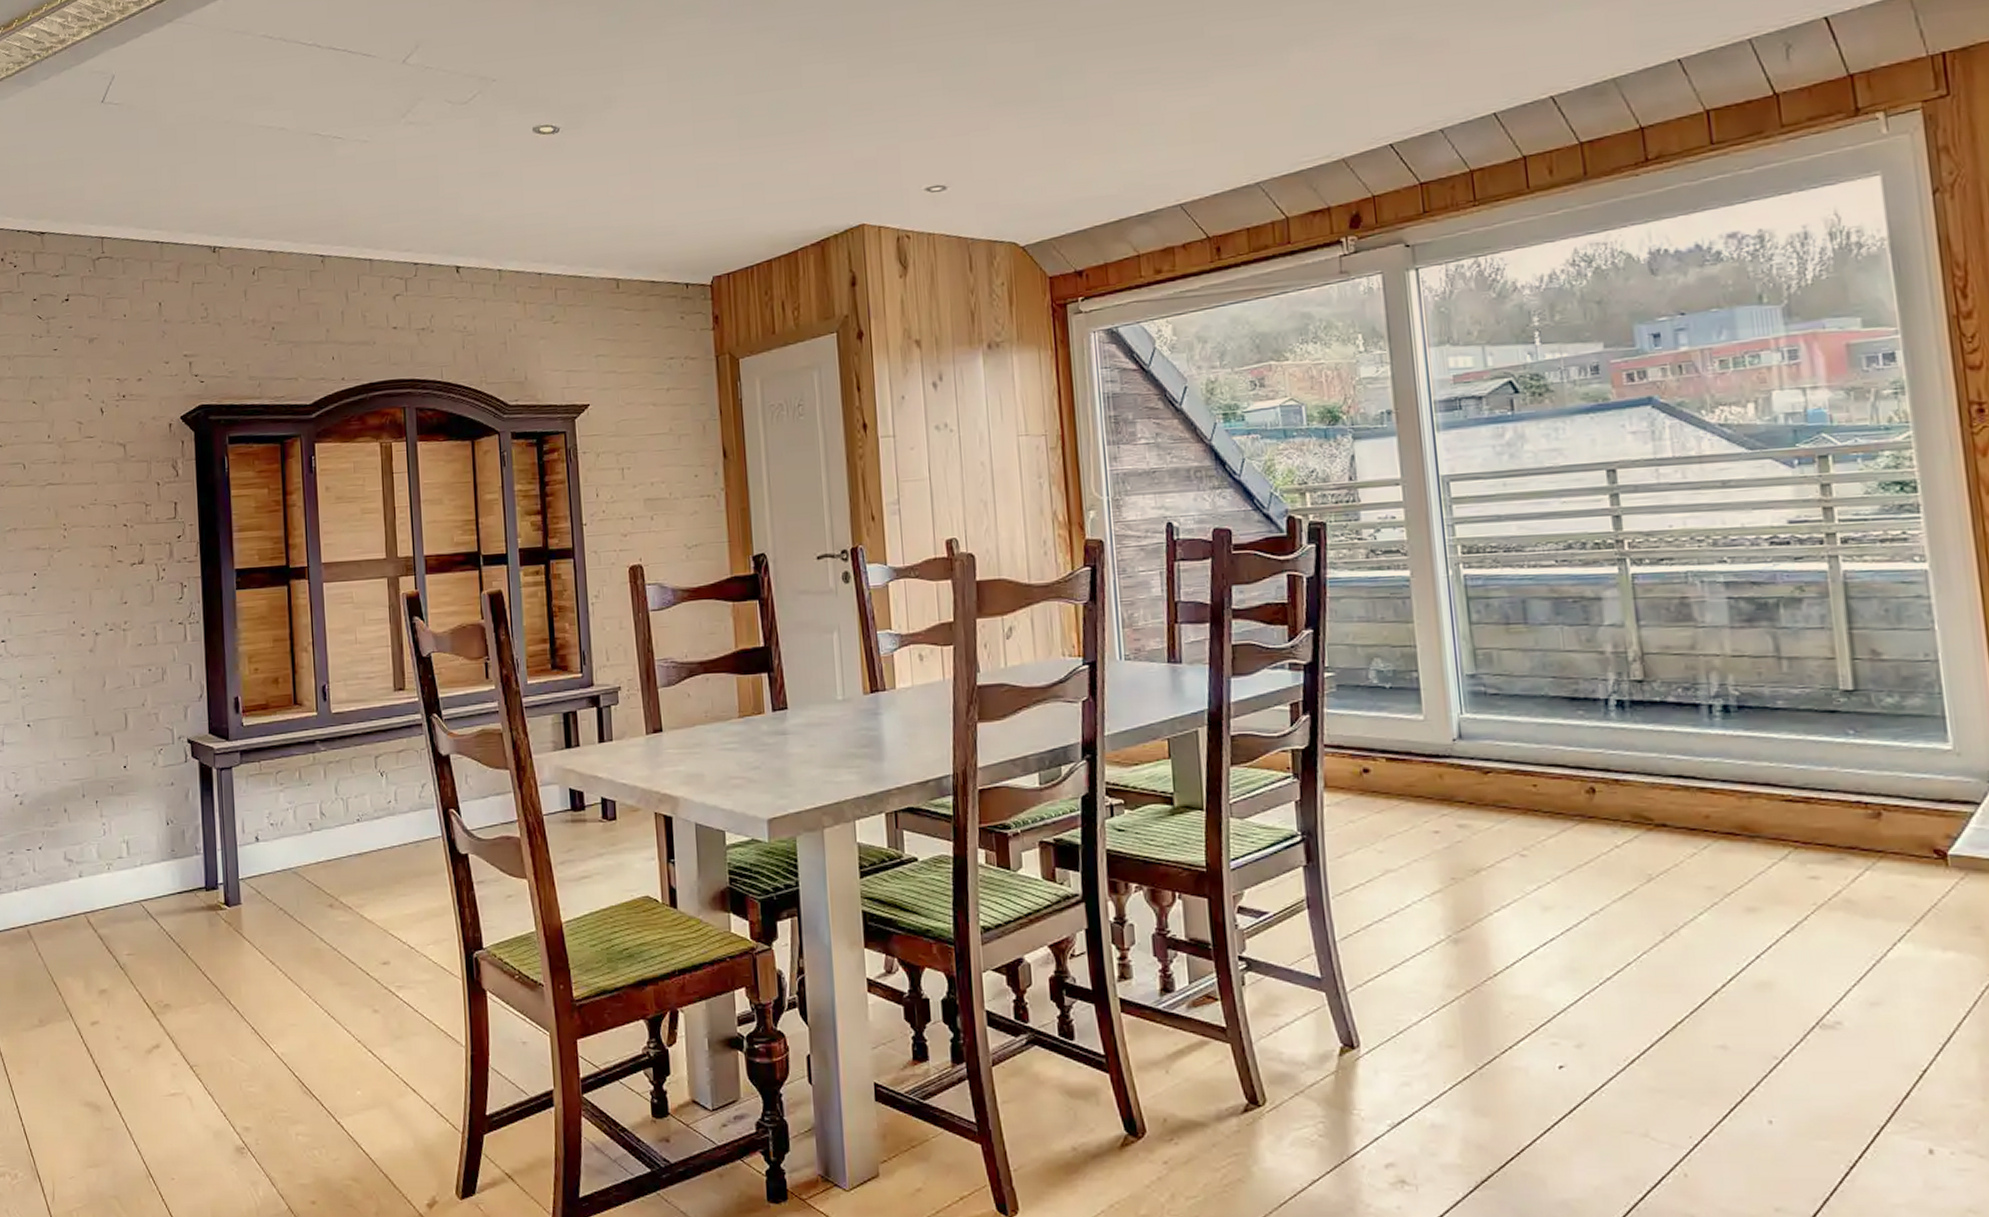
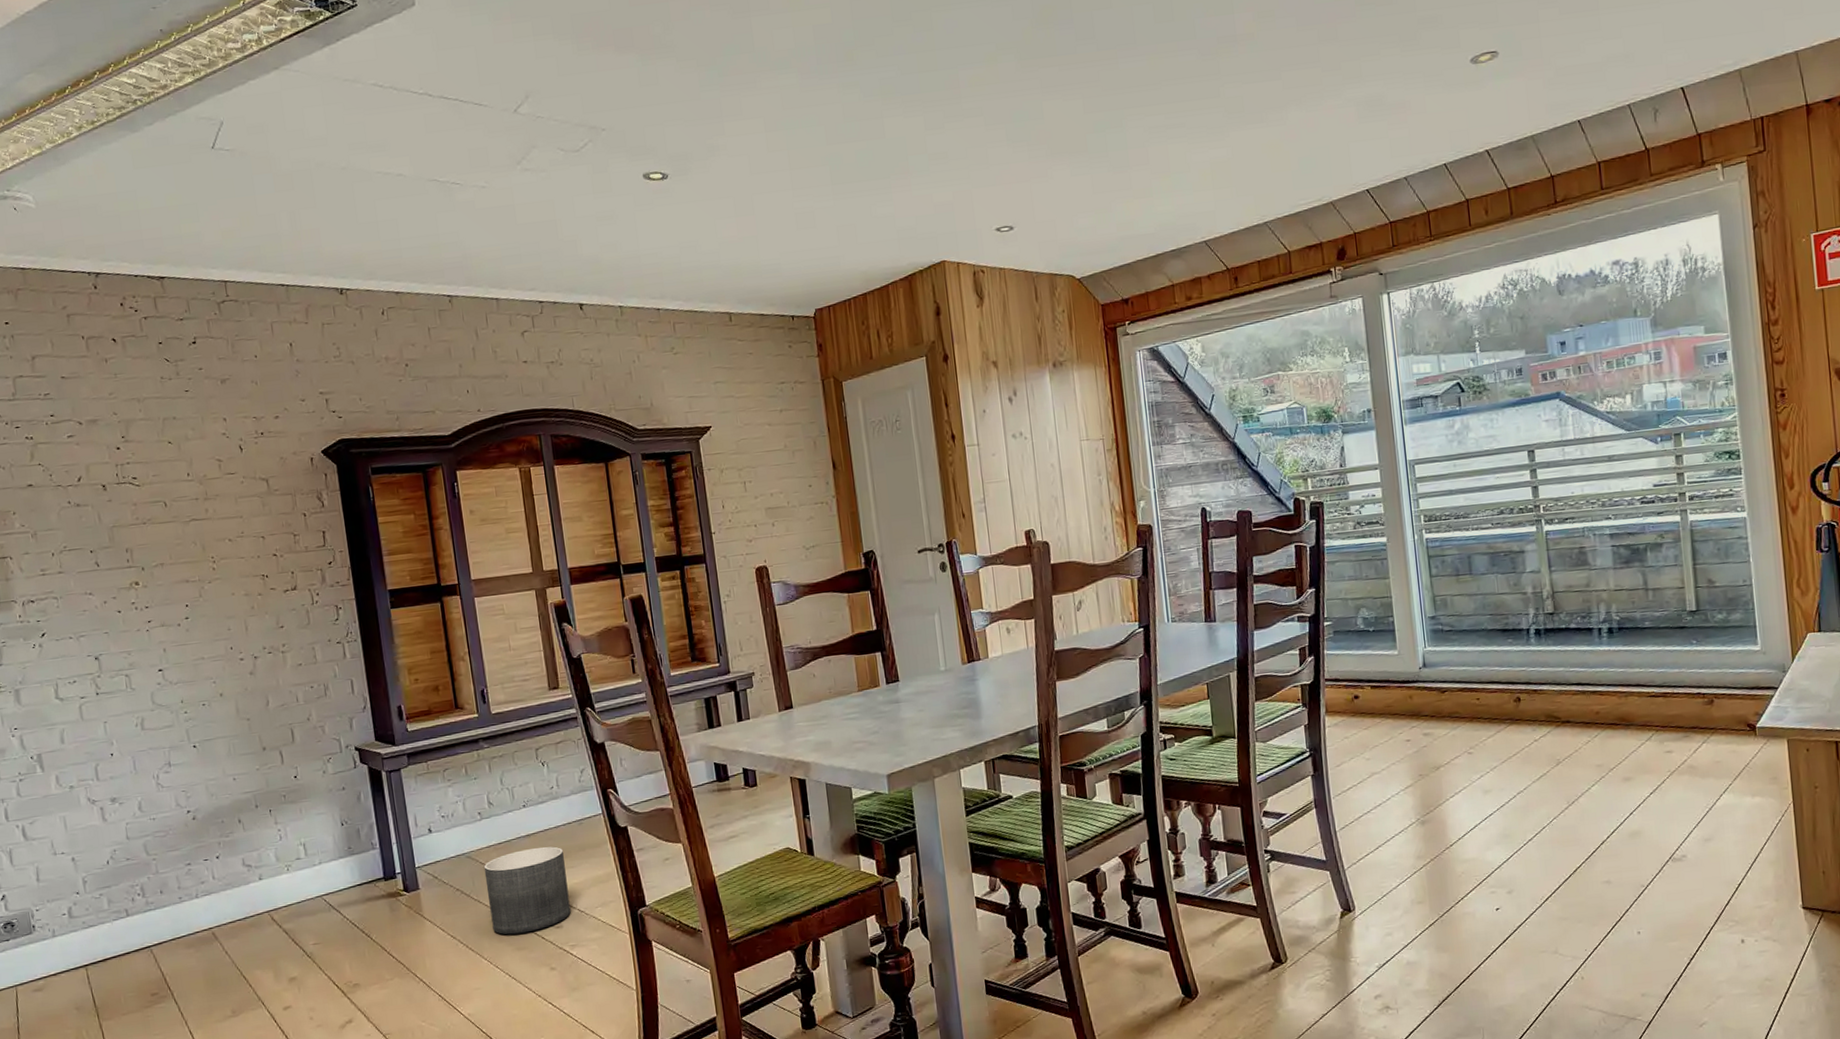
planter: none [310,868,400,966] -> present [483,846,571,935]

